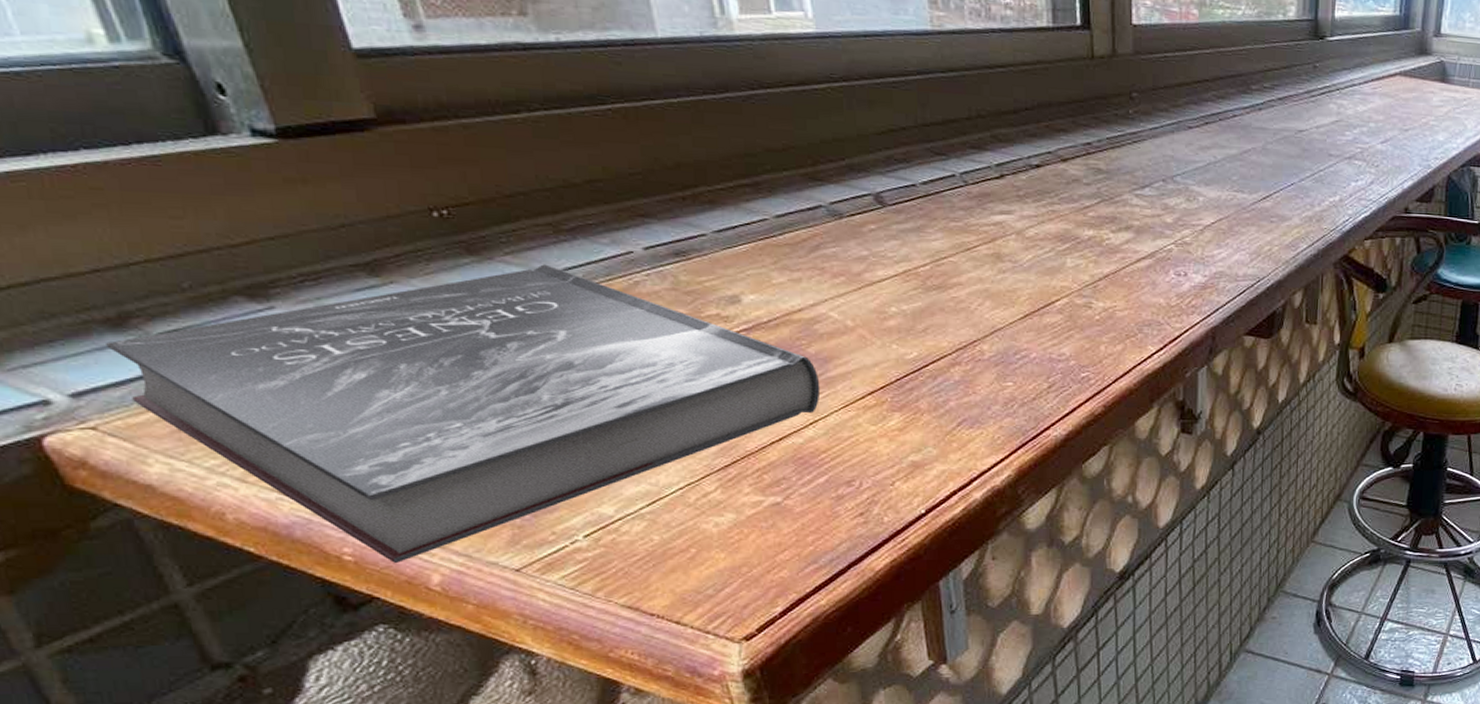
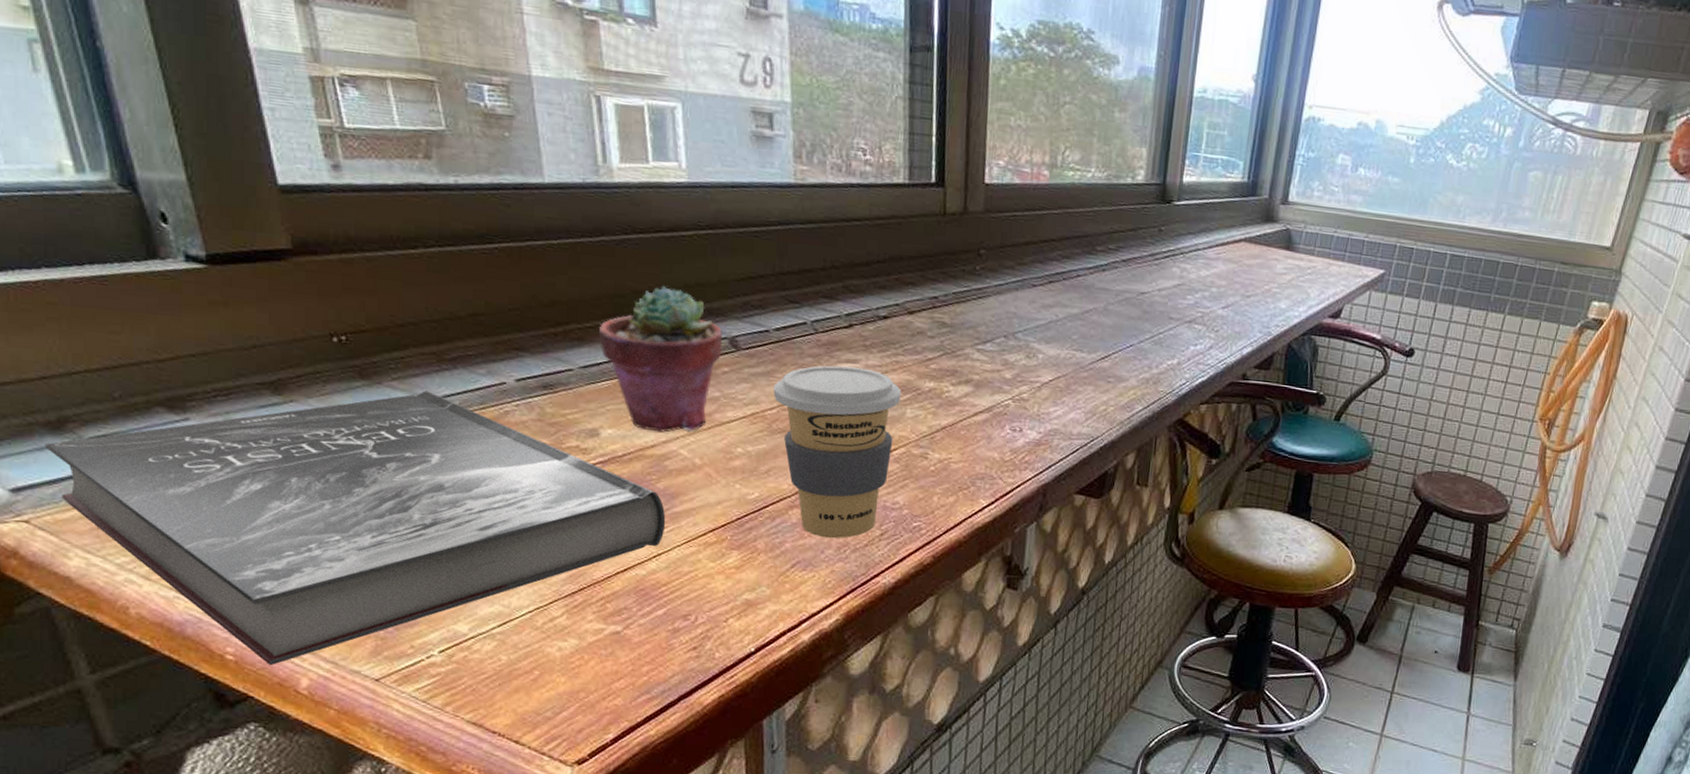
potted succulent: none [730,142,867,295] -> present [598,285,723,433]
coffee cup: none [925,218,1060,394] -> present [773,365,902,539]

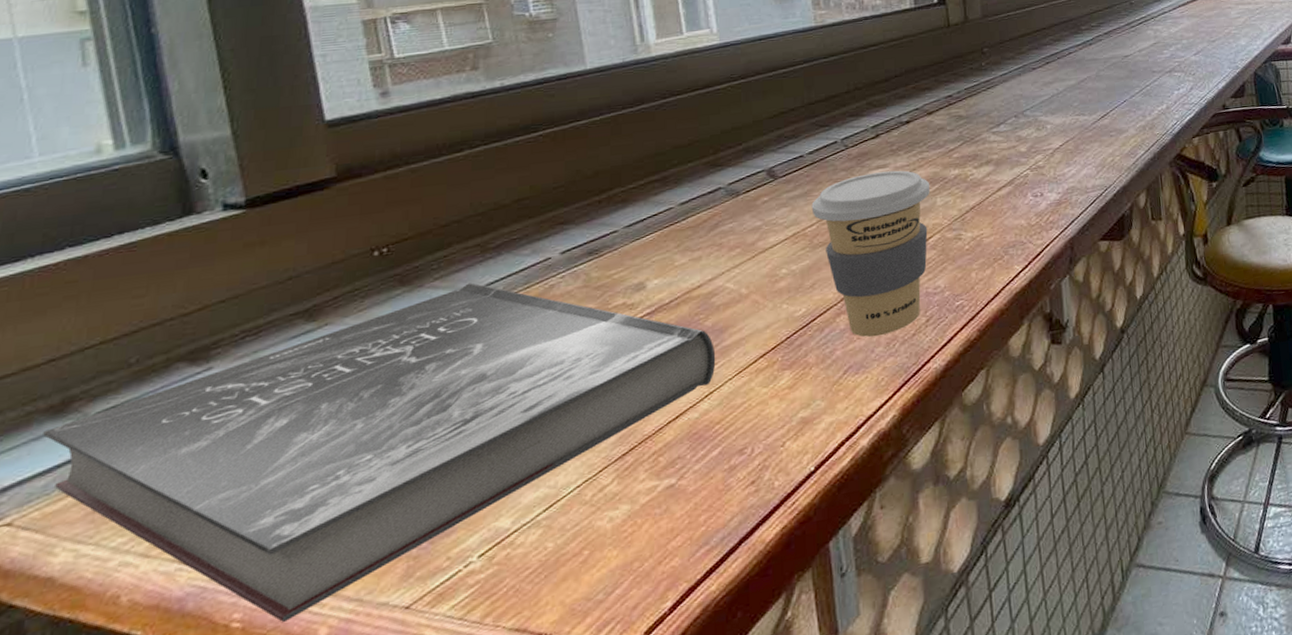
potted succulent: present [598,285,723,433] -> none [641,136,760,273]

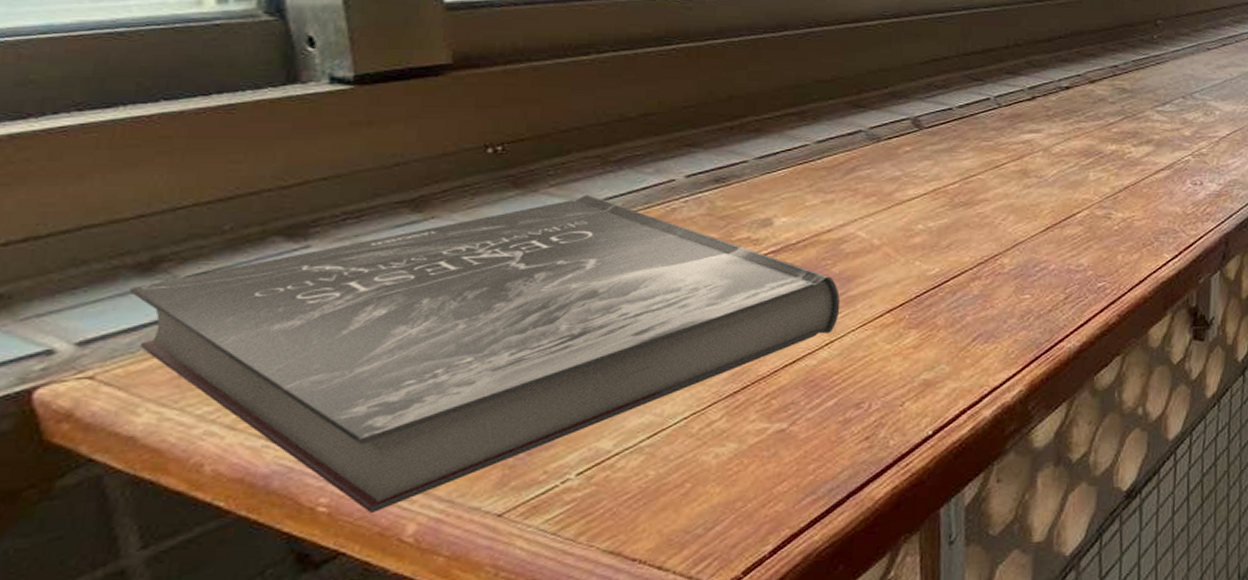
coffee cup: present [811,170,931,337] -> none [955,137,1084,307]

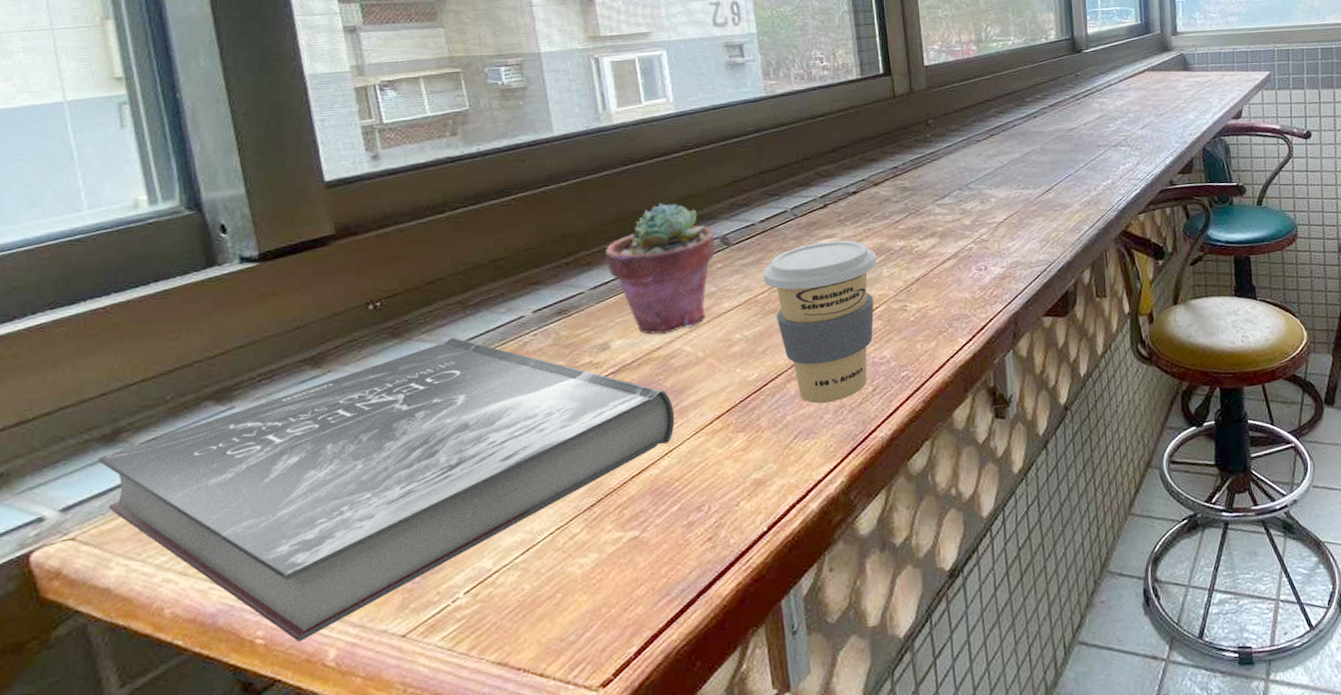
potted succulent: none [776,73,905,216] -> present [605,203,715,335]
coffee cup: none [955,137,1084,307] -> present [763,240,877,404]

